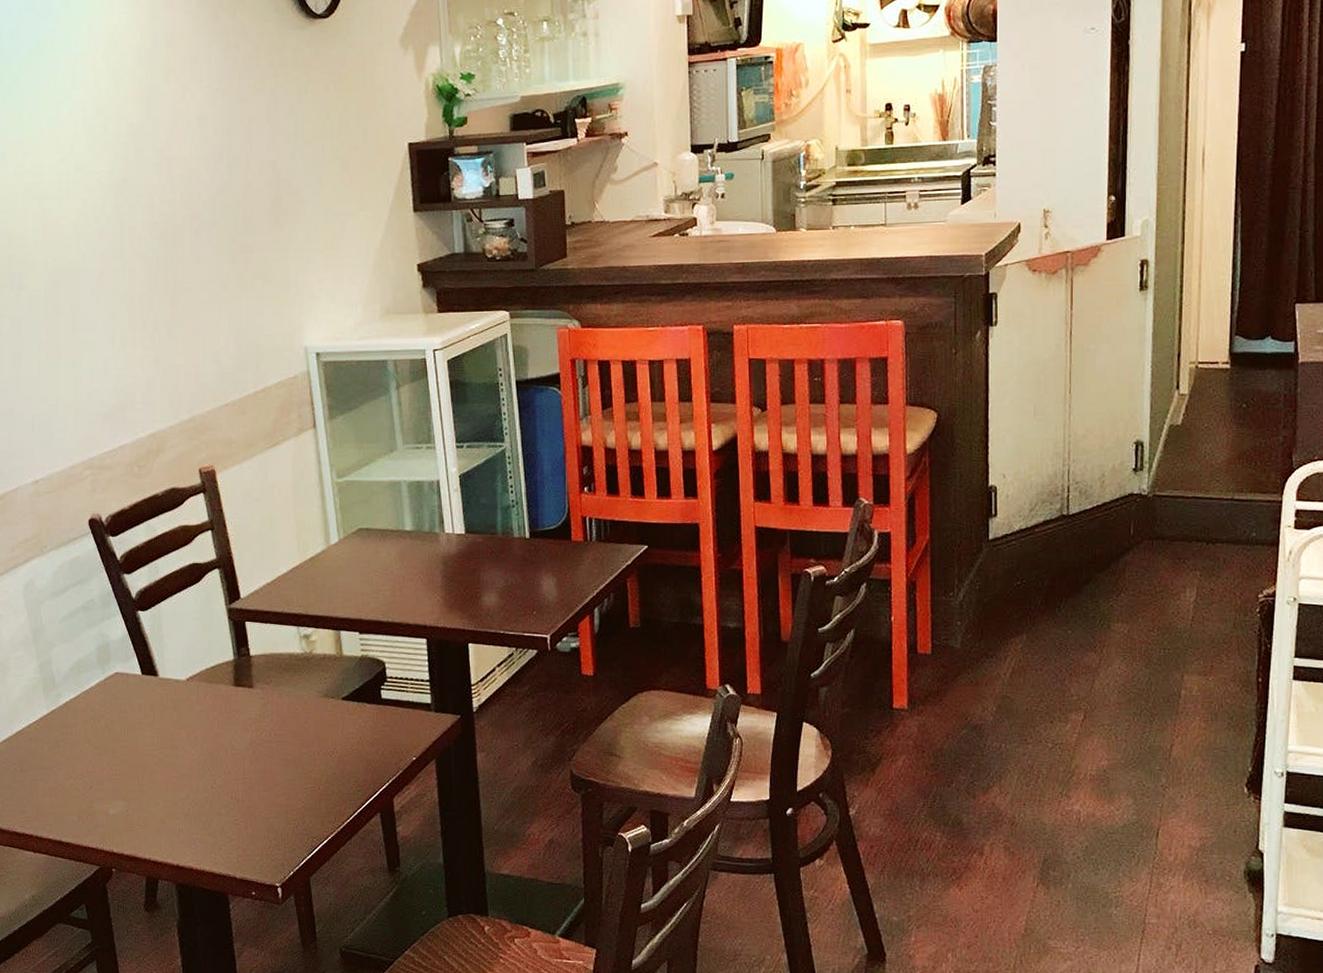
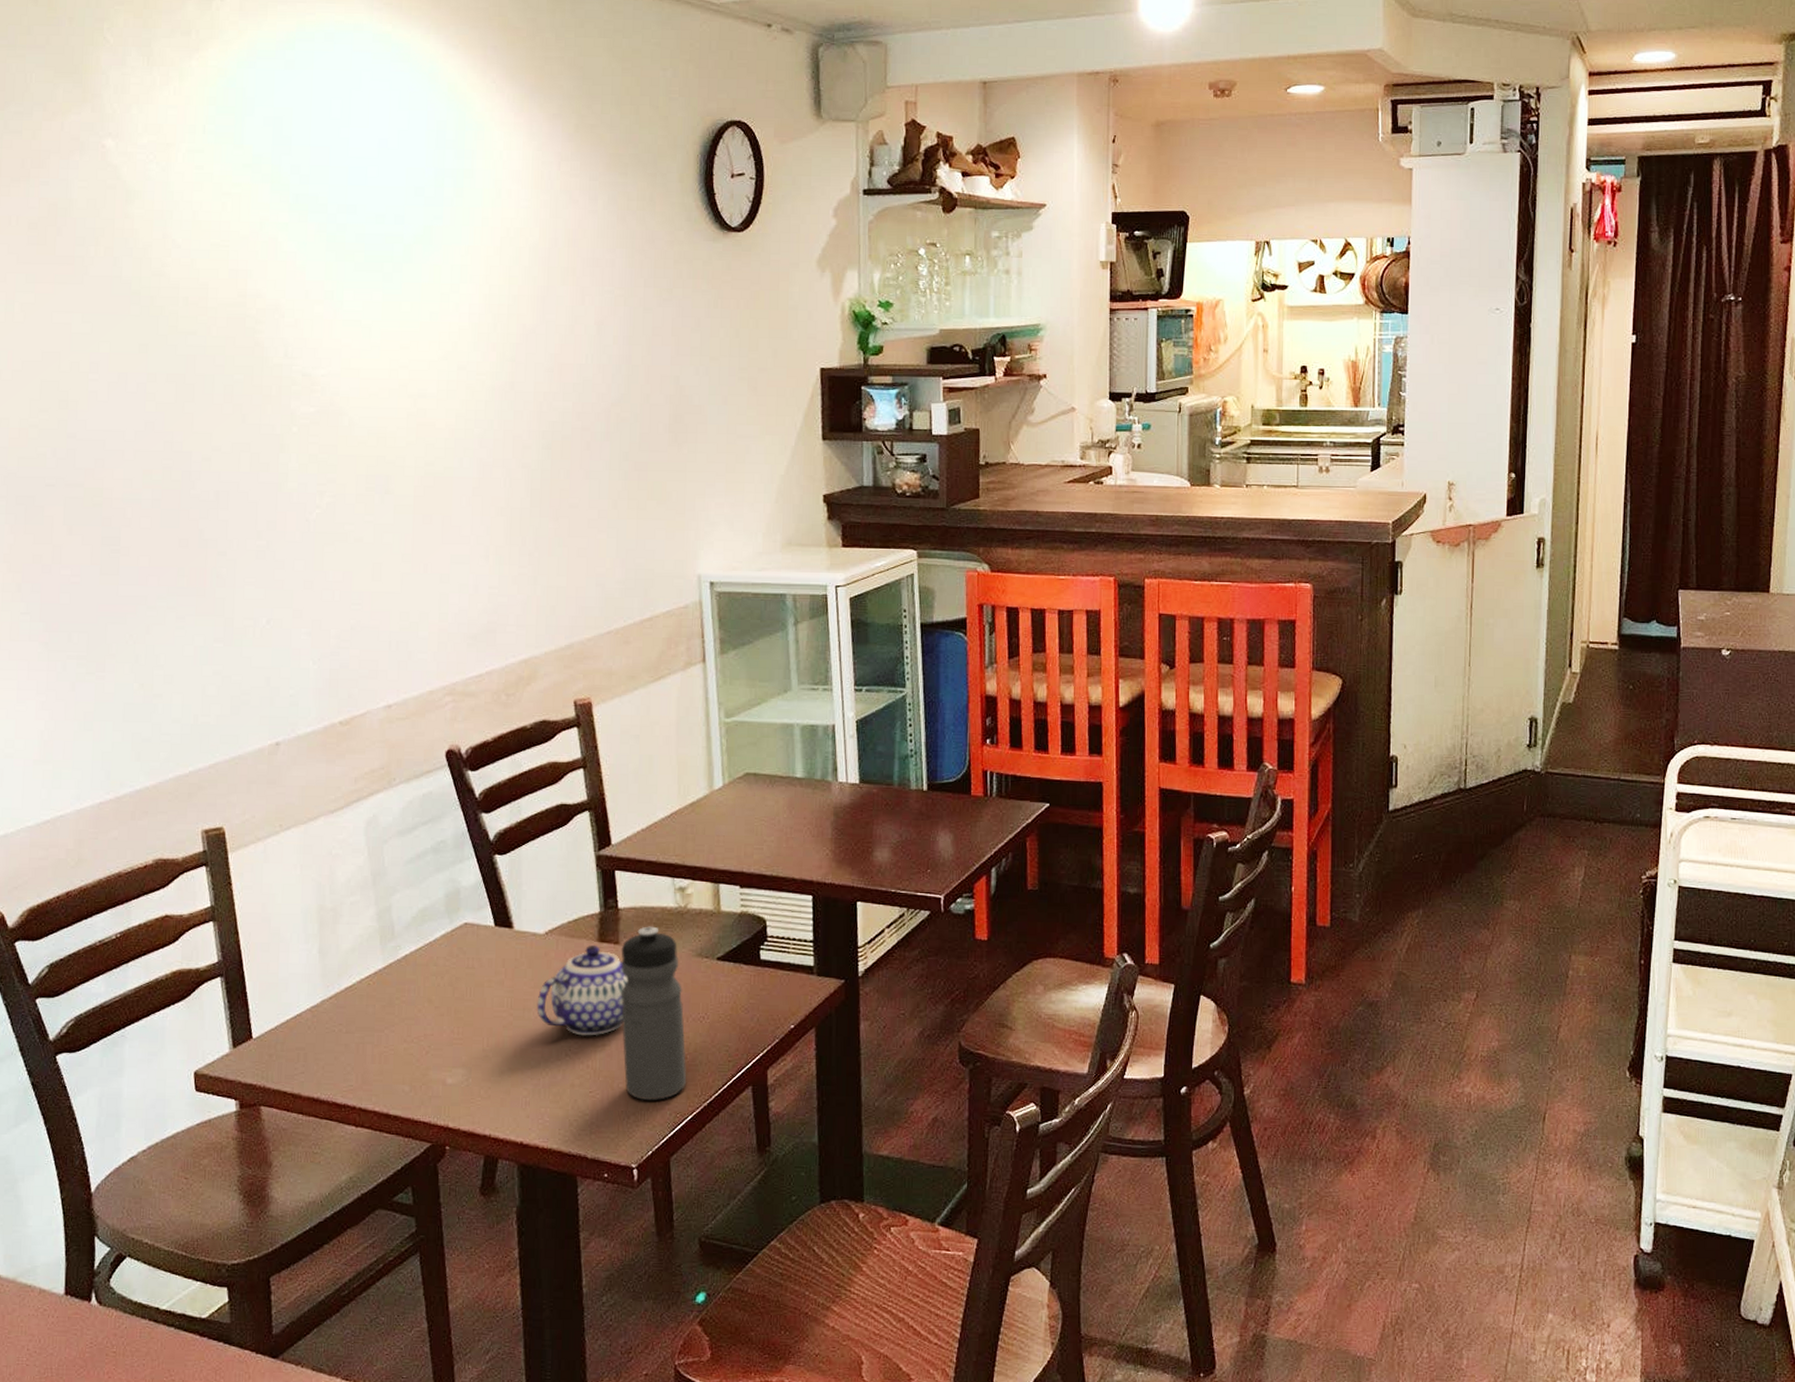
teapot: none [183,689,262,771] -> present [536,944,627,1036]
water bottle: none [255,671,321,827] -> present [620,926,687,1100]

